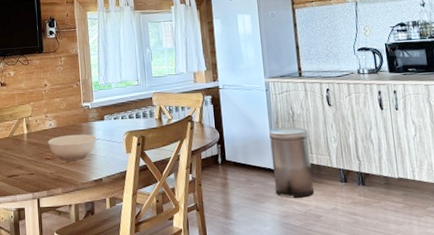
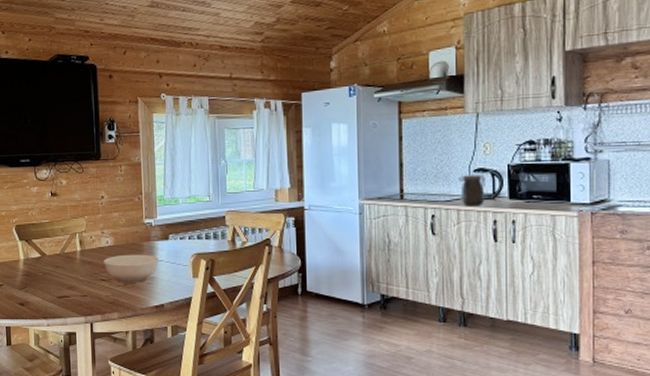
pedal bin: present [269,127,314,198] -> none [360,257,406,337]
jar: none [346,52,369,81] -> present [459,173,485,207]

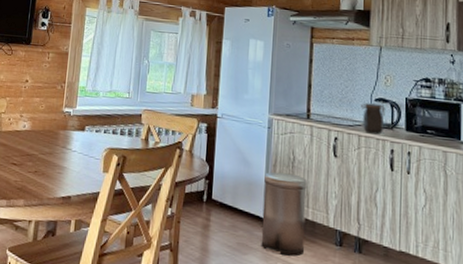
bowl: present [103,254,159,283] -> none [17,140,72,171]
pedal bin: none [360,257,406,337] -> present [261,171,307,257]

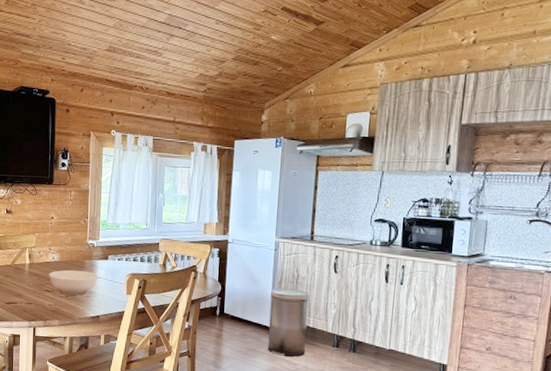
bowl: none [17,140,72,171] -> present [49,269,98,296]
jar: present [361,102,385,135] -> none [361,223,384,252]

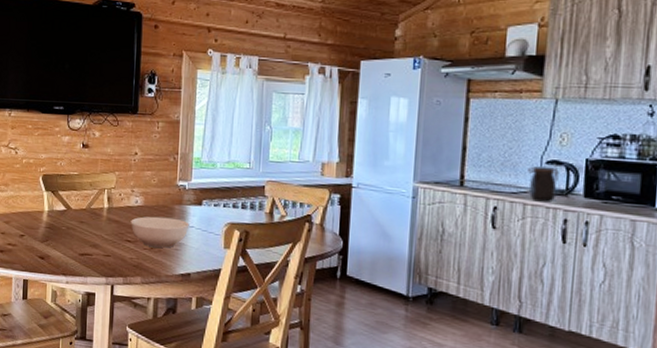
pedal bin: present [267,288,309,357] -> none [403,245,459,336]
jar: none [361,223,384,252] -> present [528,165,559,203]

